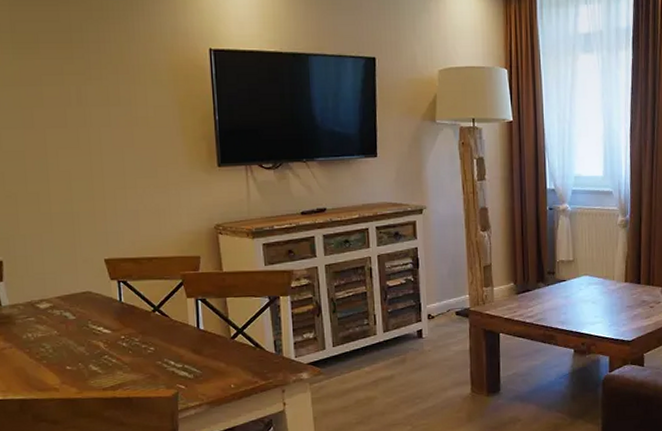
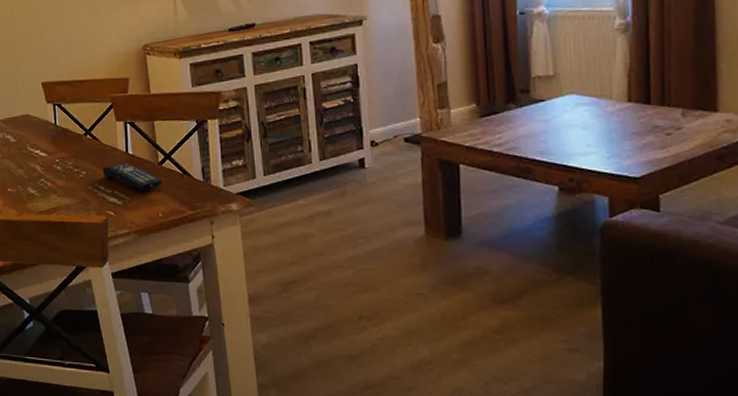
remote control: none [173,337,235,365] -> present [103,162,163,191]

